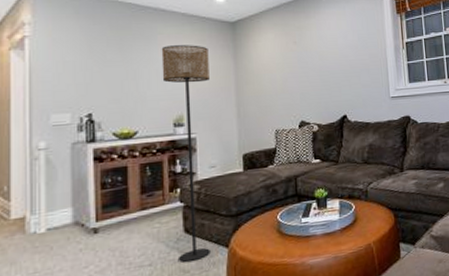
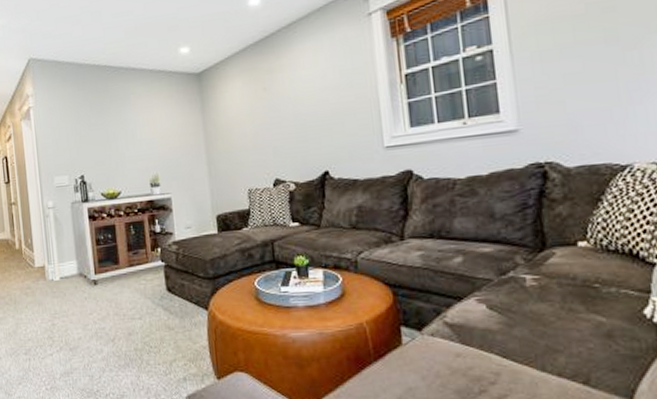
floor lamp: present [161,45,210,262] -> none [134,102,192,319]

